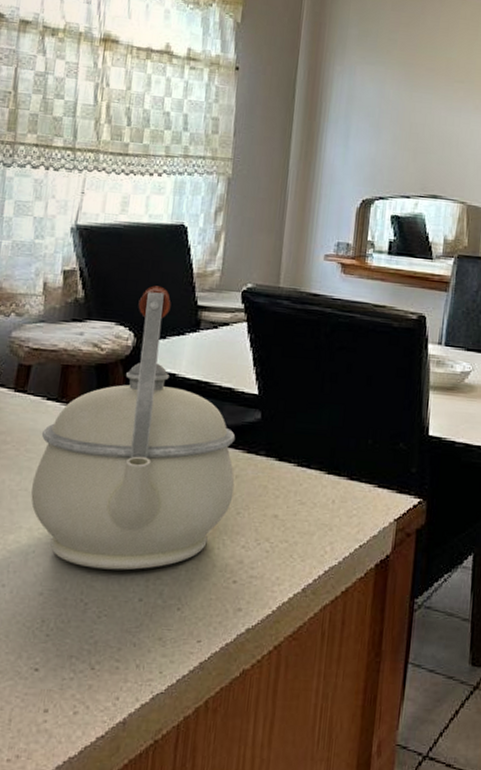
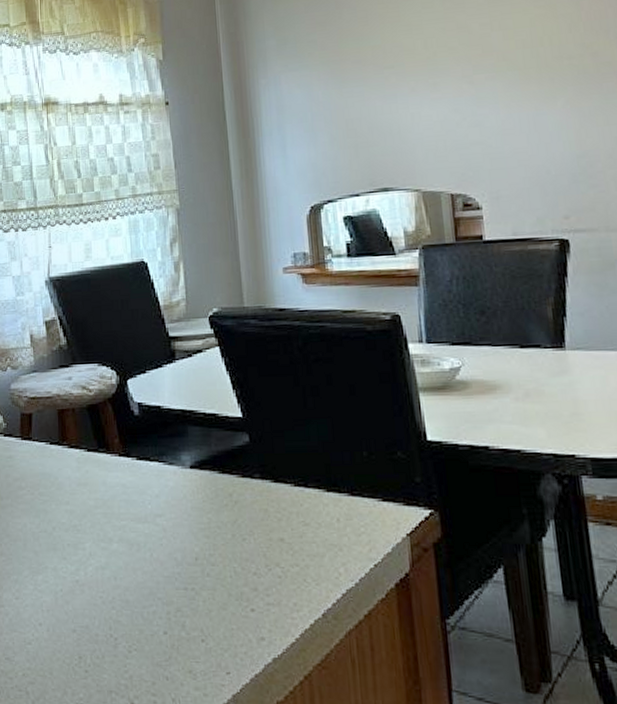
kettle: present [31,285,236,570] -> none [50,323,236,604]

